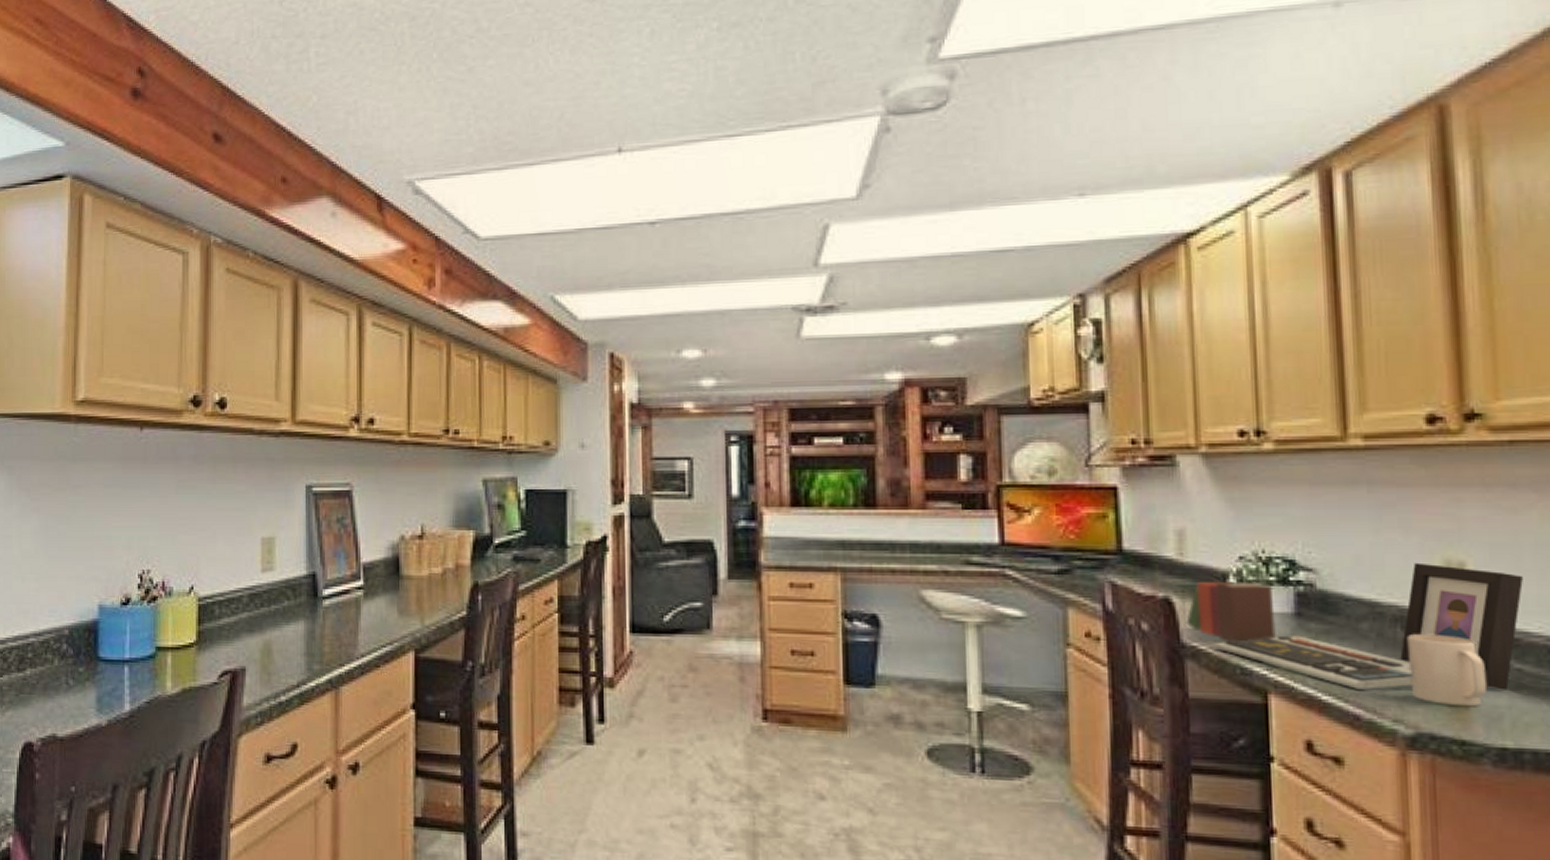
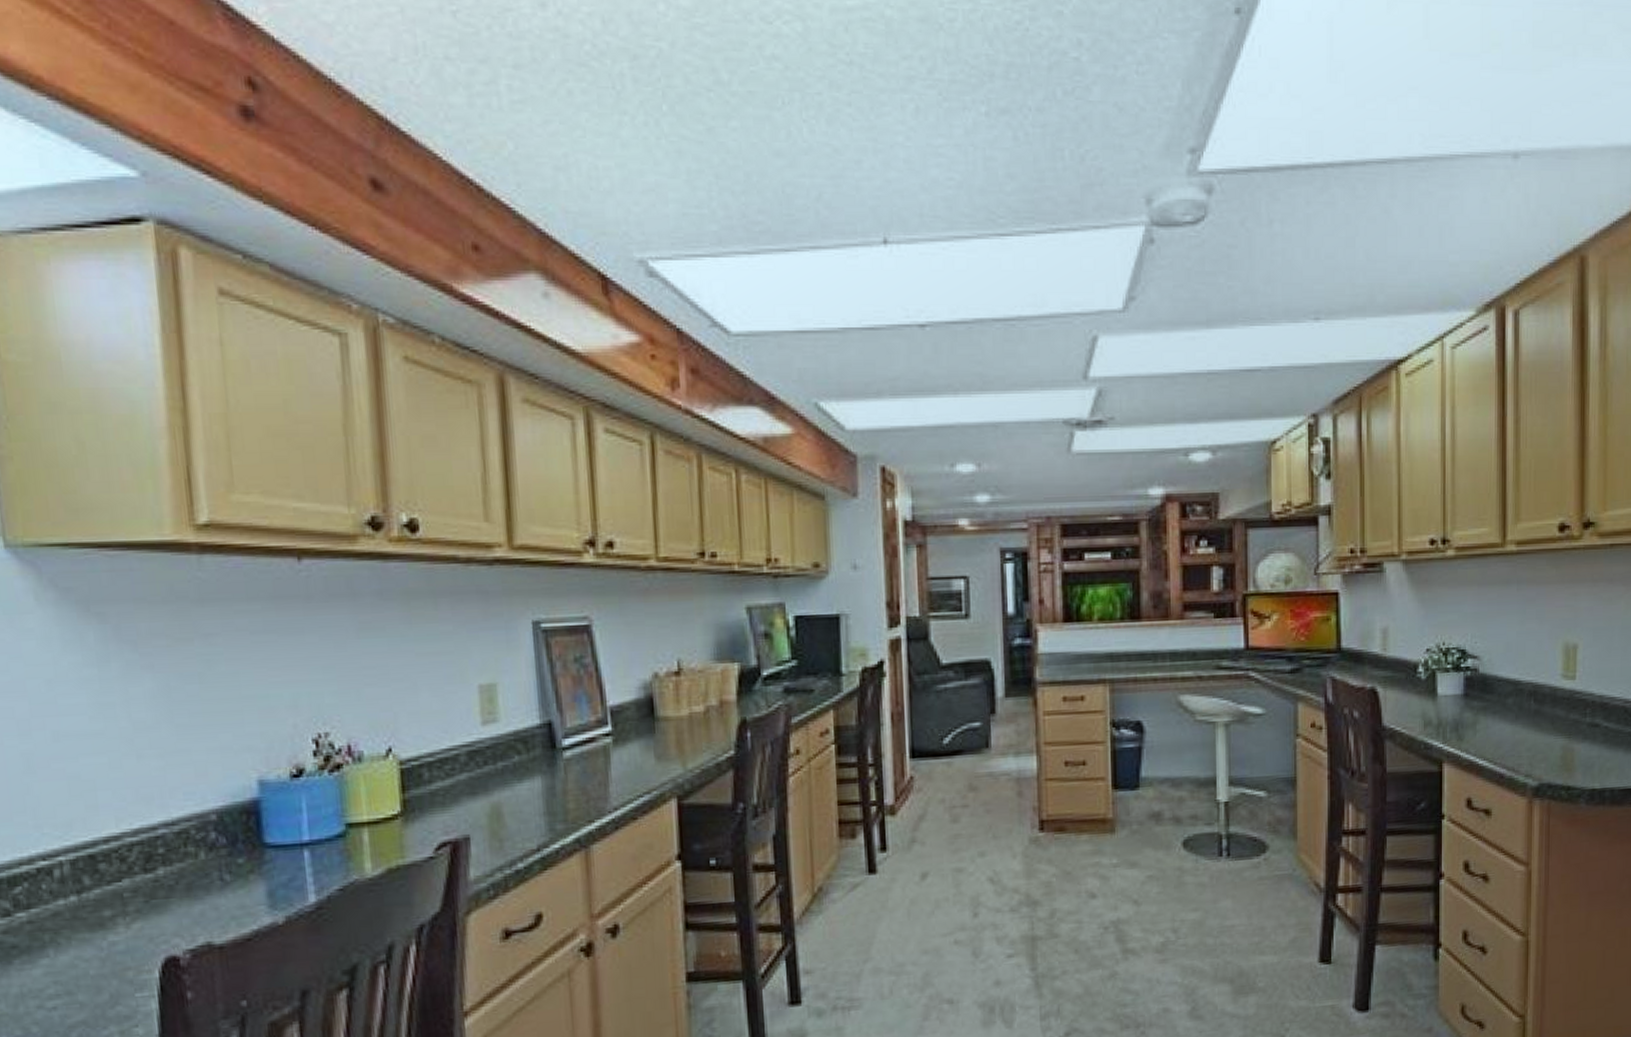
books: present [1186,581,1278,642] -> none [1386,670,1451,722]
computer keyboard: present [1215,635,1413,690] -> none [1406,712,1539,753]
picture frame: present [1400,562,1523,690] -> none [1532,646,1612,744]
mug: present [1407,634,1486,707] -> none [1537,704,1585,760]

